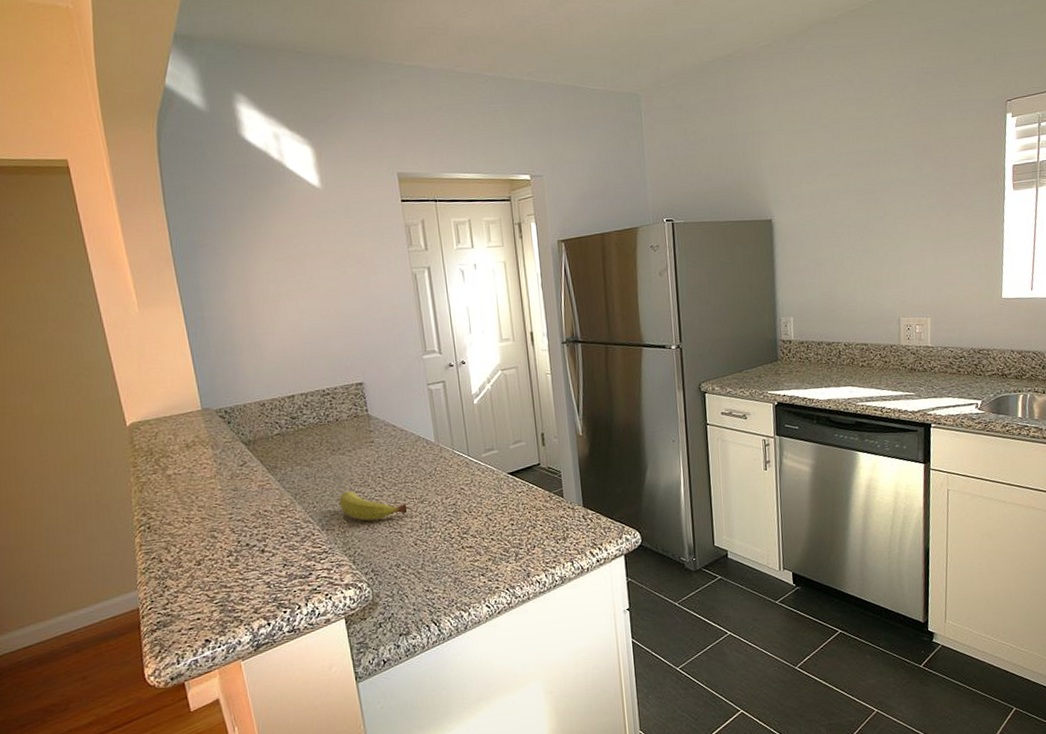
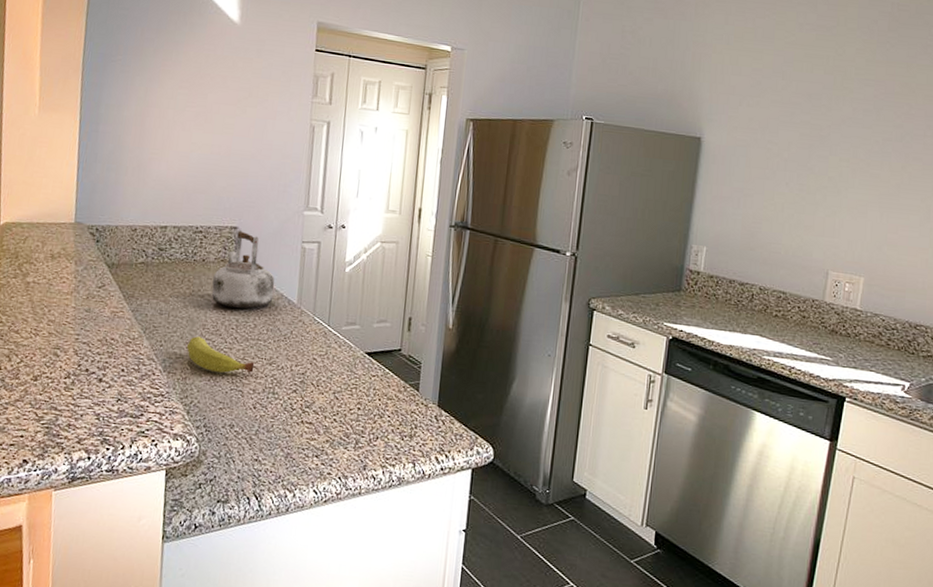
kettle: none [350,384,412,459] -> present [211,229,275,309]

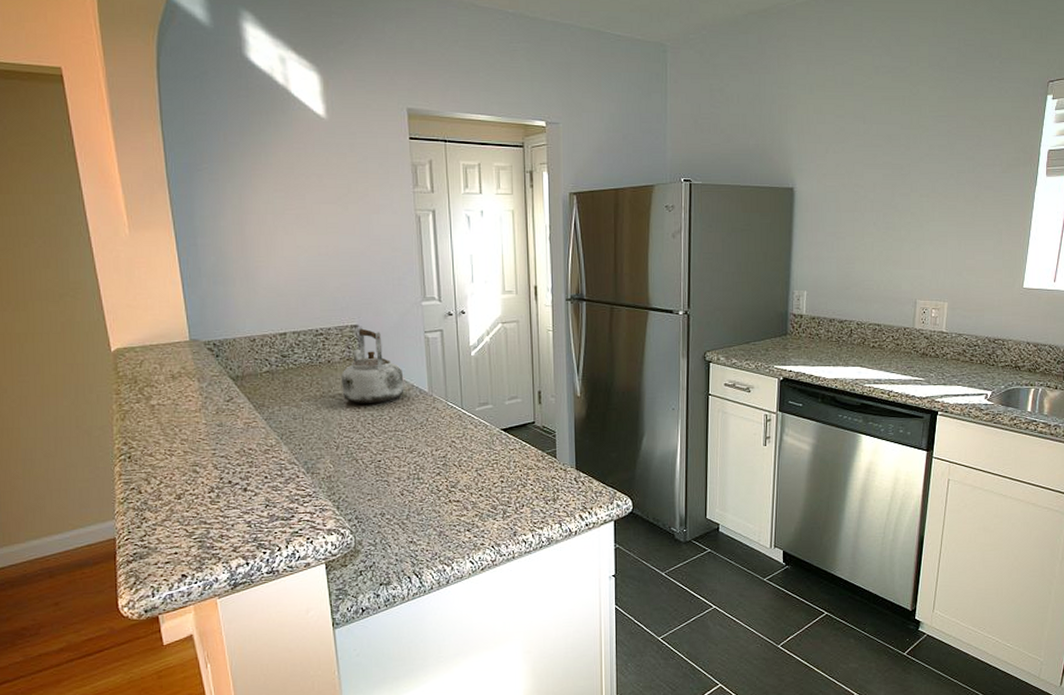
fruit: present [186,336,255,373] -> none [325,435,396,467]

